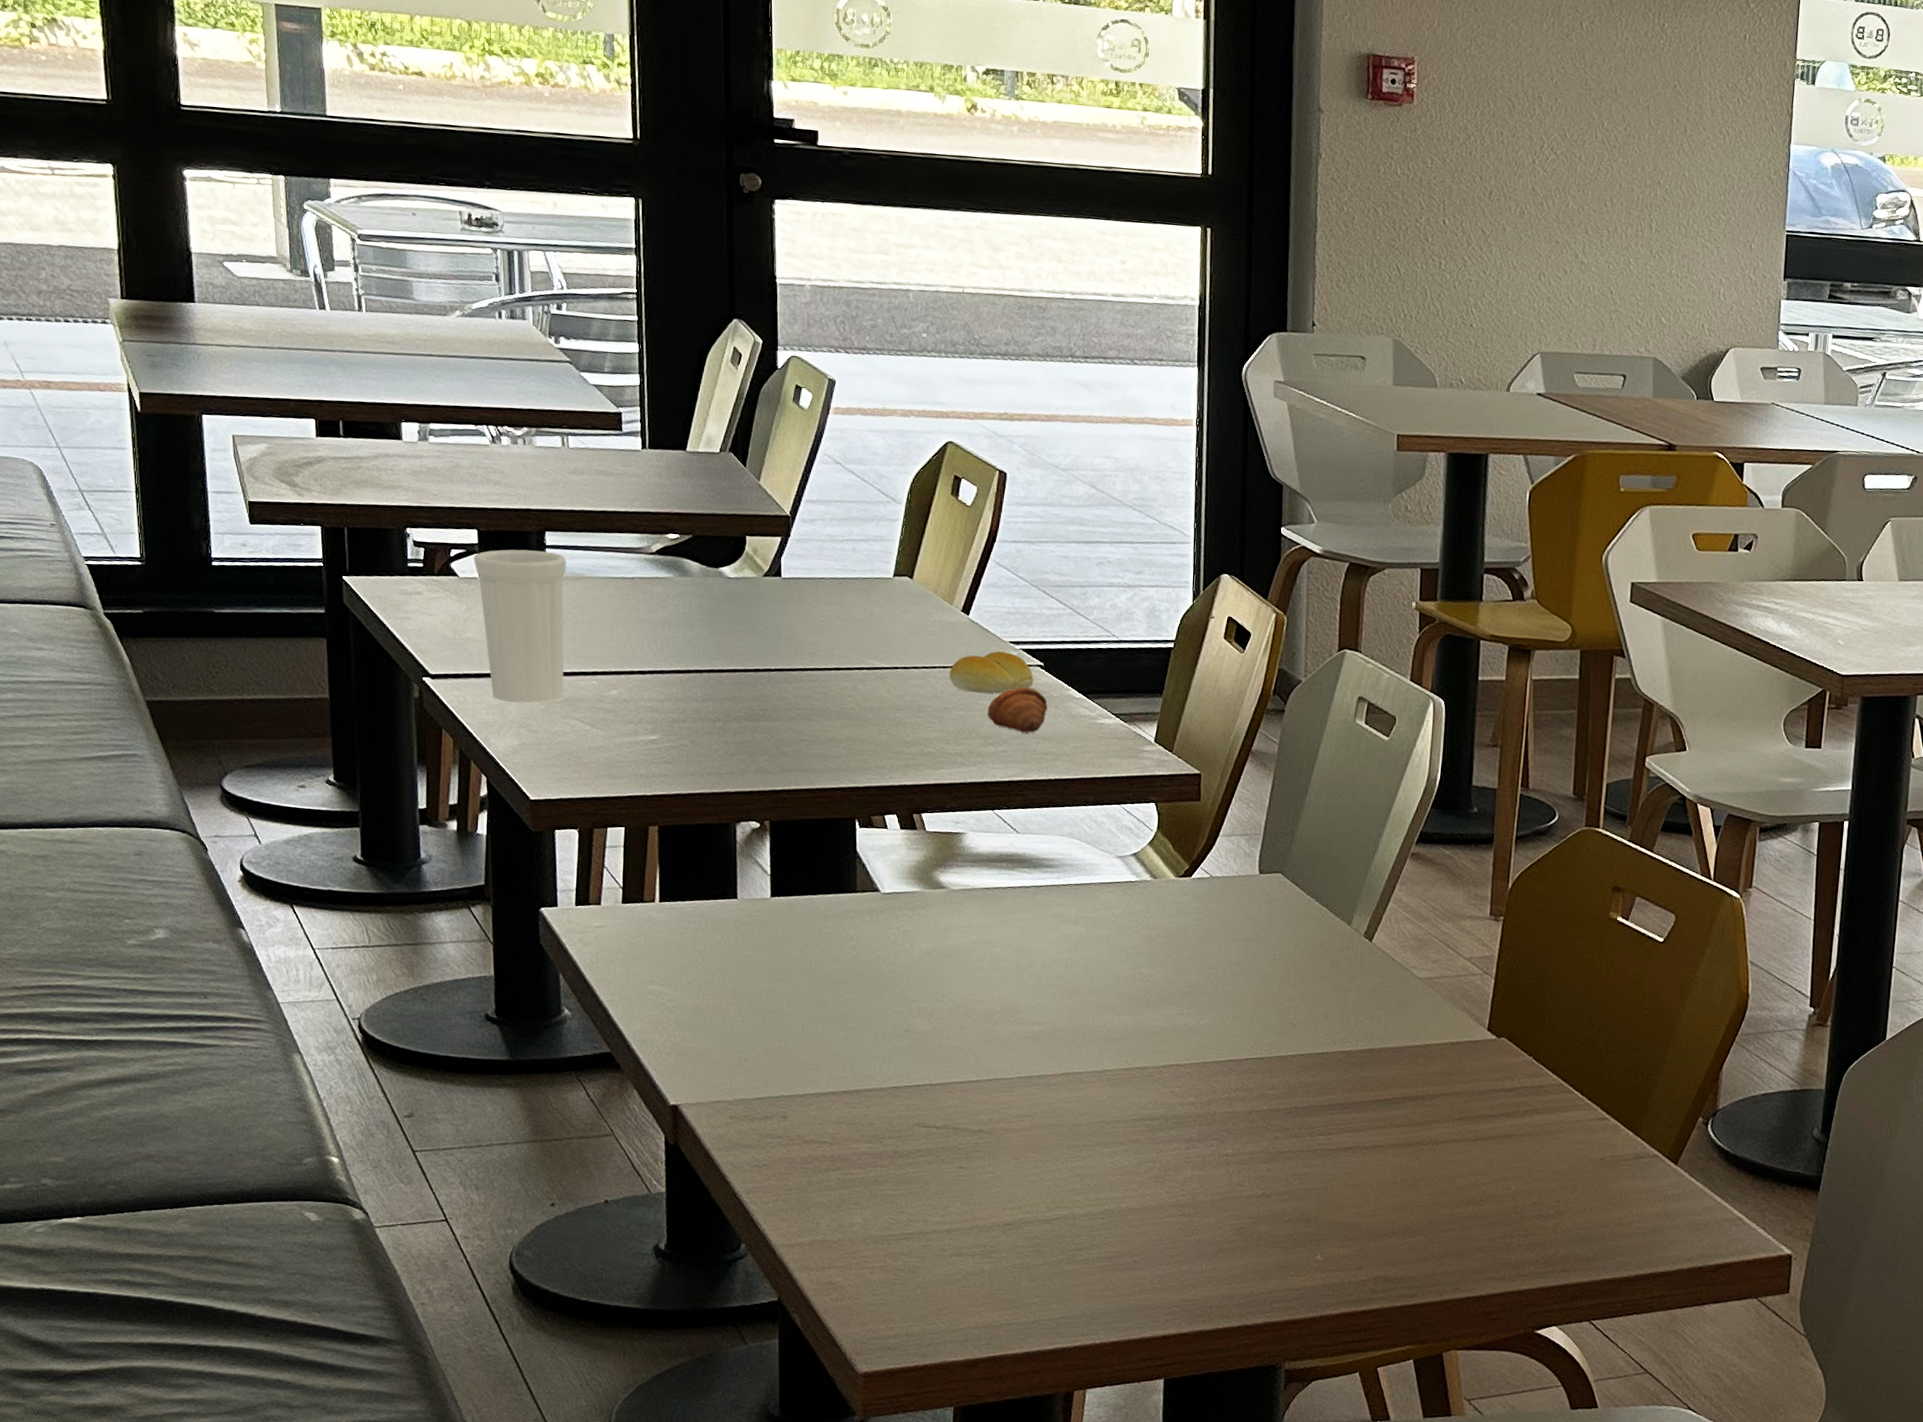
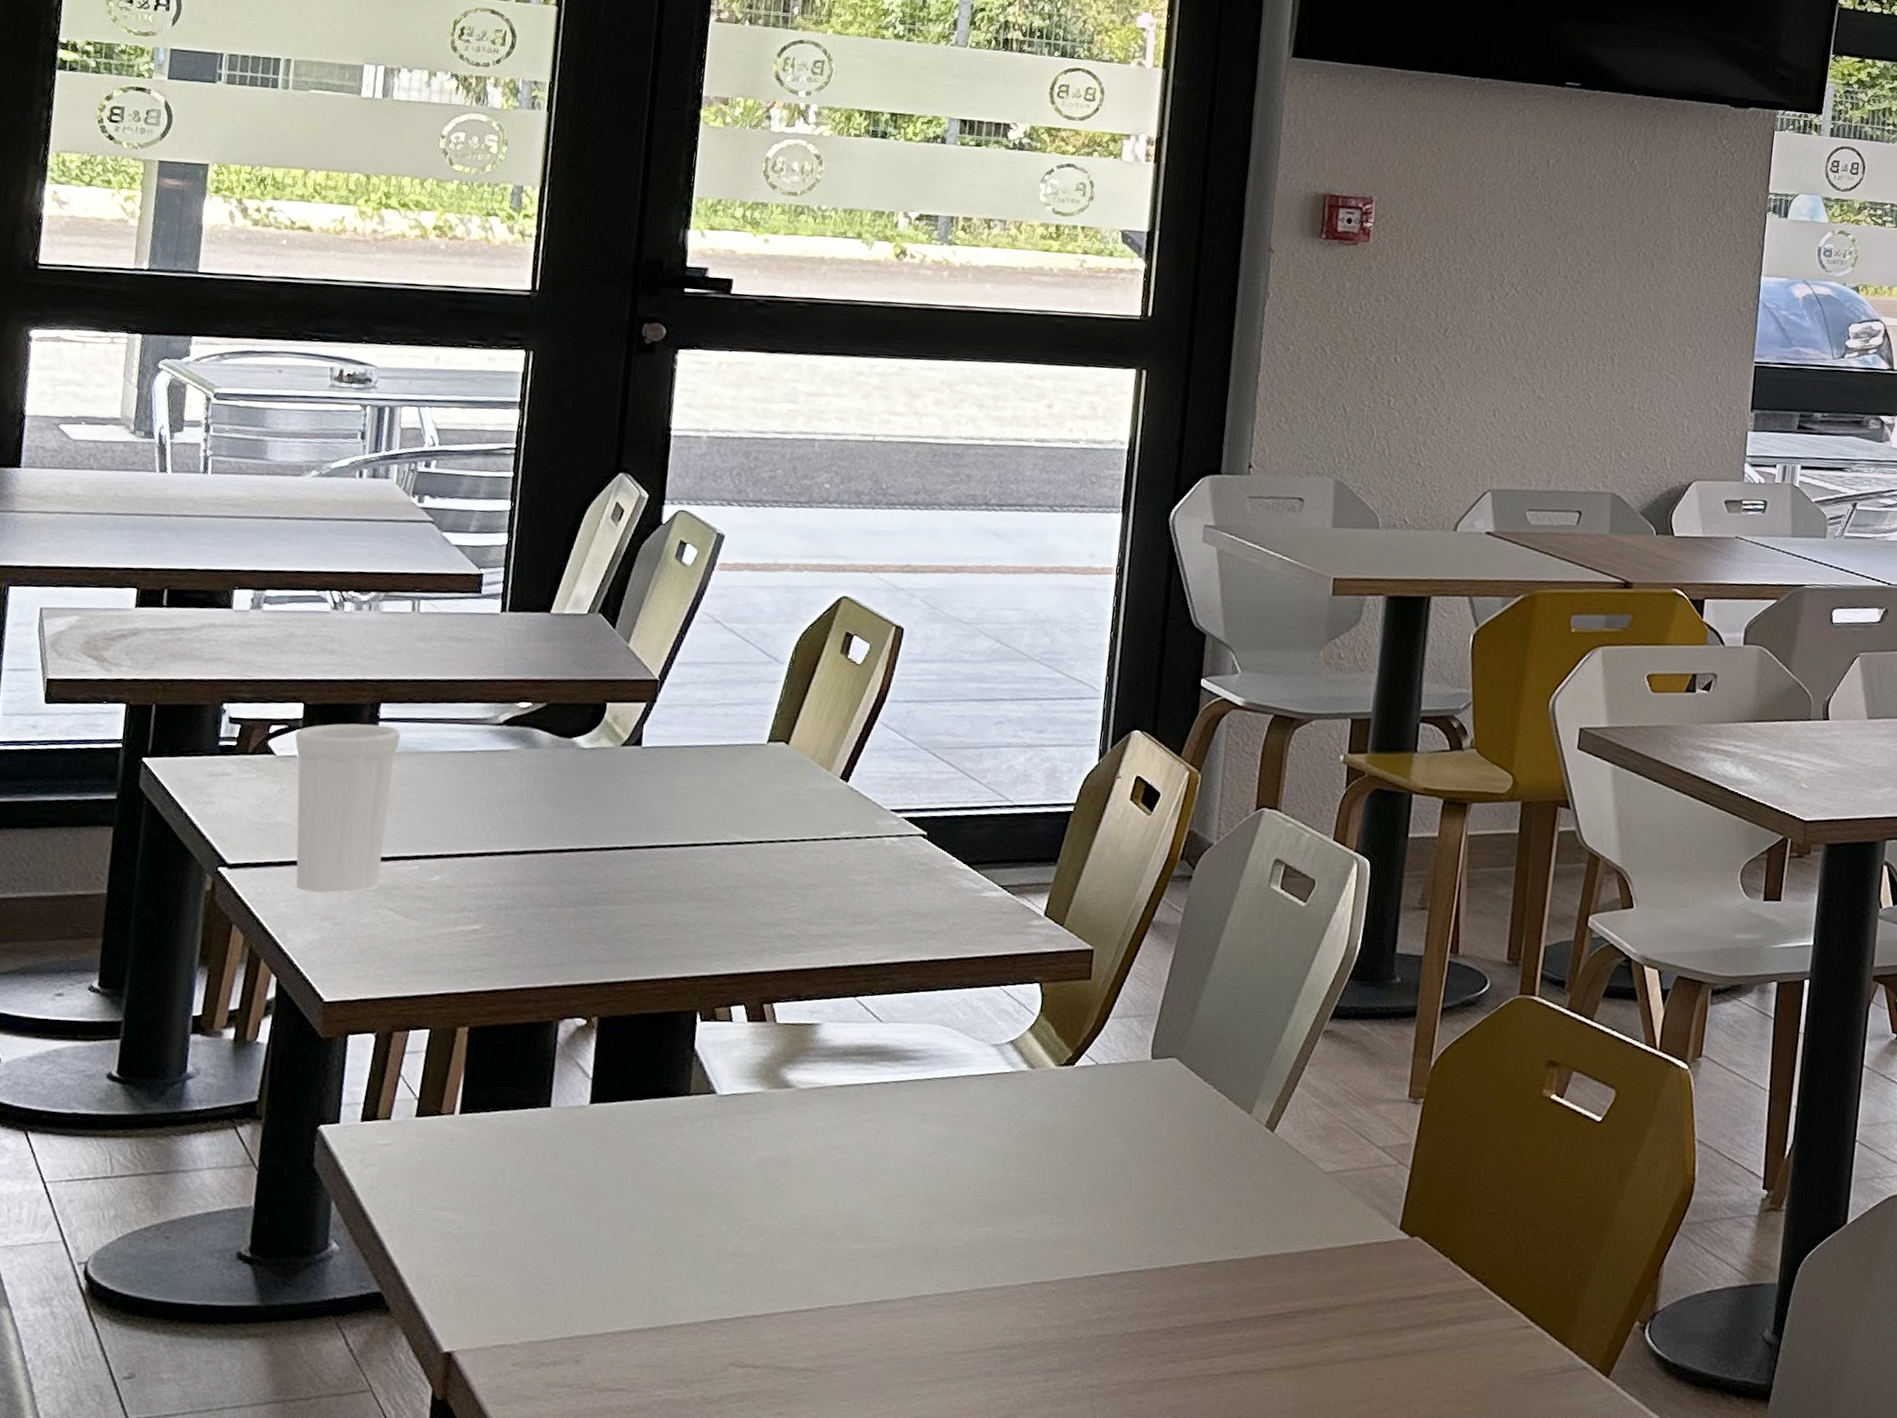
bread roll: present [949,651,1034,694] -> none [819,820,915,868]
croissant: present [987,686,1048,733] -> none [858,858,927,909]

